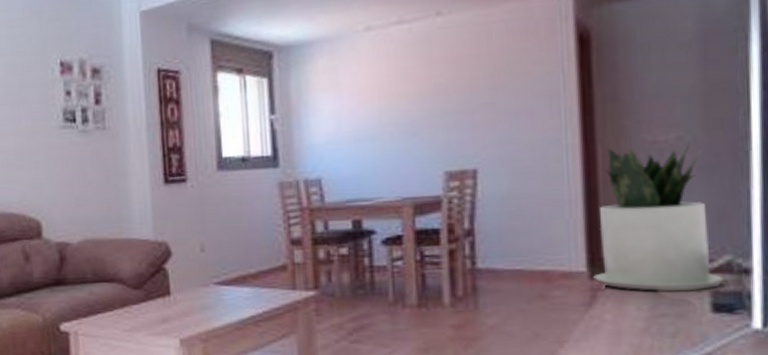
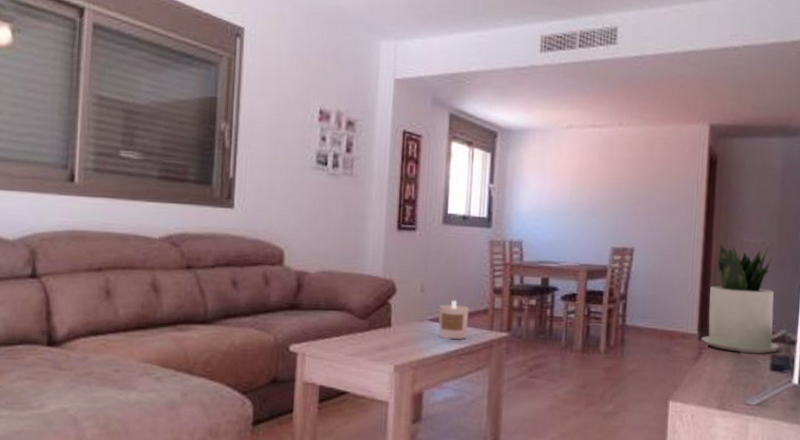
candle: none [224,257,264,305] -> present [438,299,469,340]

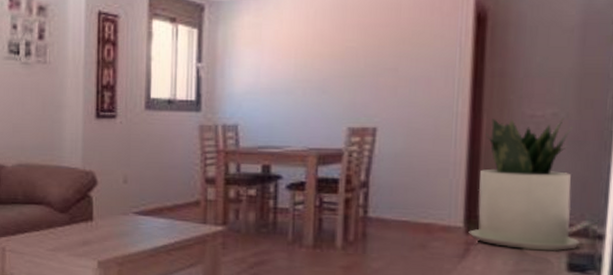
candle: present [438,299,469,340] -> none [144,191,178,234]

